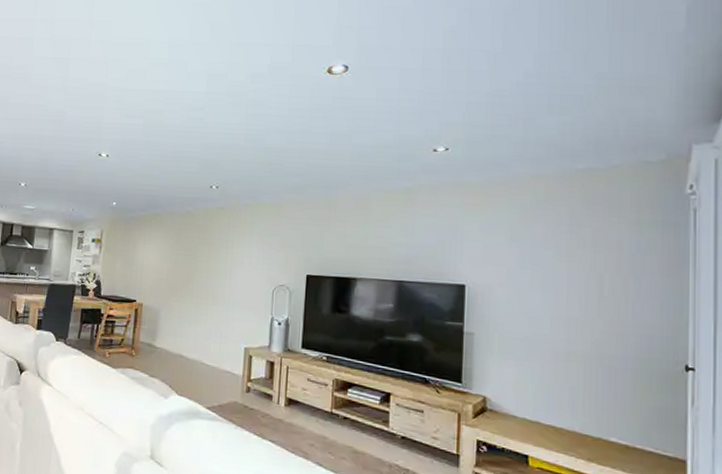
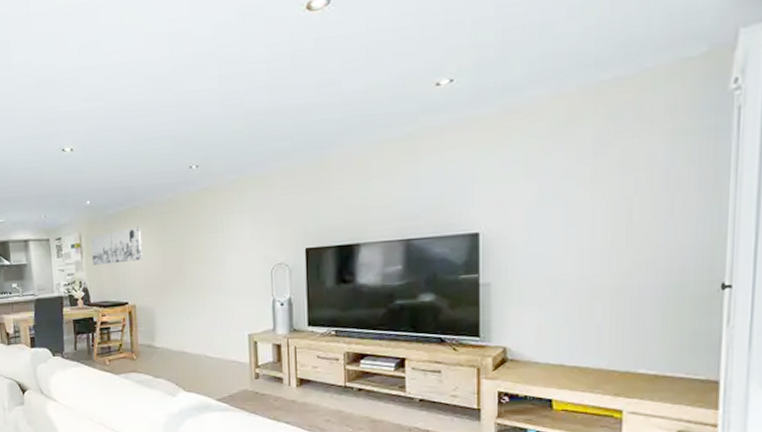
wall art: none [108,231,159,263] -> present [90,226,144,265]

